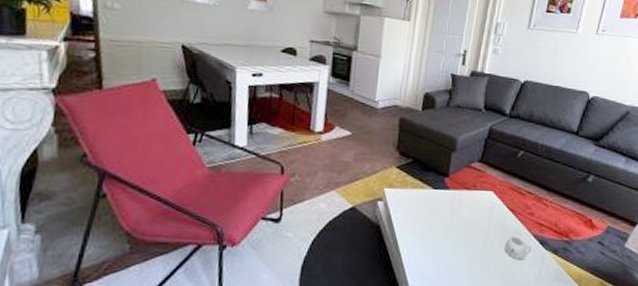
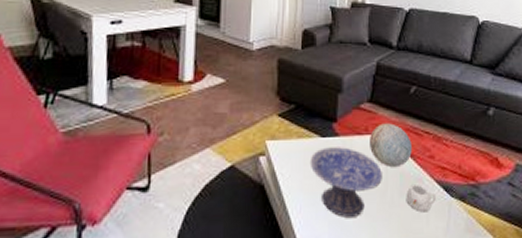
decorative bowl: none [421,198,485,259] -> present [309,147,382,218]
decorative orb: none [476,181,515,220] -> present [370,123,412,167]

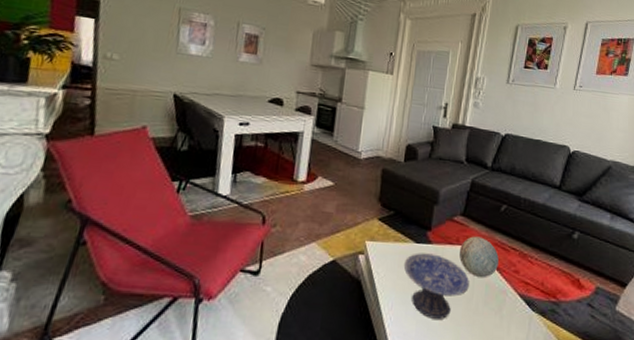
mug: present [406,183,436,213] -> none [489,294,518,323]

